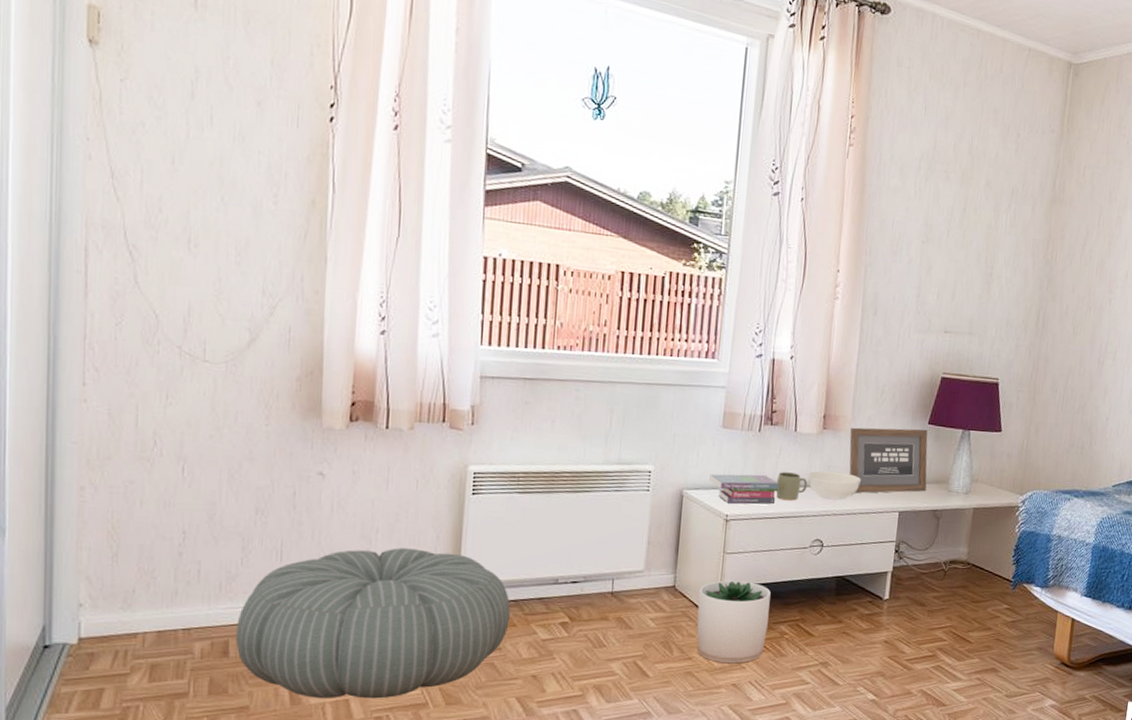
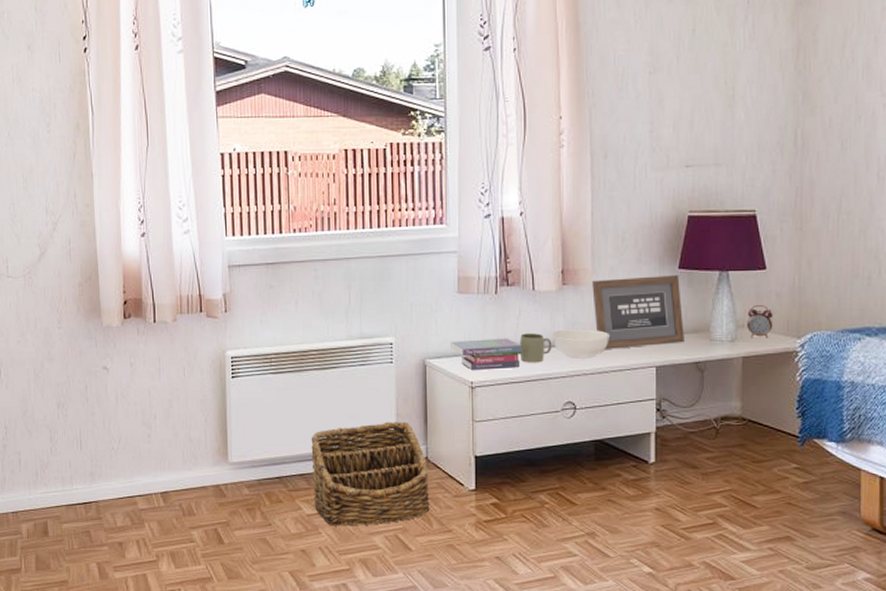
pouf: present [236,548,511,699] -> none [52,432,276,573]
basket: none [550,549,674,652] -> present [311,422,430,526]
planter: present [696,580,771,664] -> none [452,449,526,536]
alarm clock: none [980,463,1003,493] -> present [747,305,773,338]

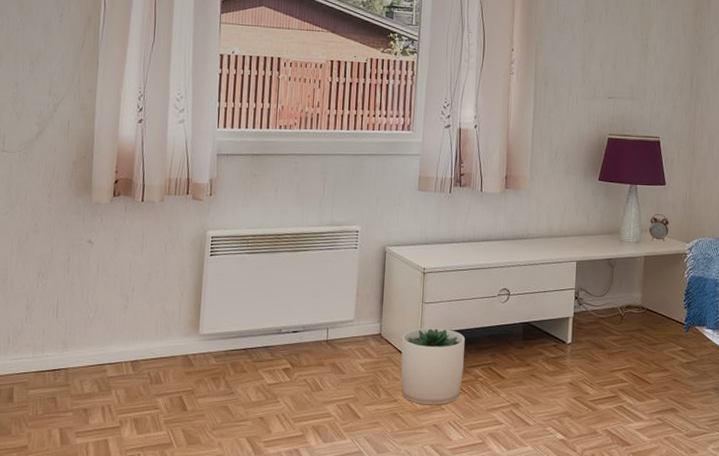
basket: present [311,422,430,526] -> none [275,301,381,396]
books: present [450,338,522,371] -> none [408,231,469,259]
planter: none [452,449,526,536] -> present [400,328,465,406]
mug: present [519,333,552,363] -> none [466,228,494,254]
bowl: present [551,329,611,359] -> none [493,226,542,252]
picture frame: present [592,274,684,349] -> none [529,185,601,245]

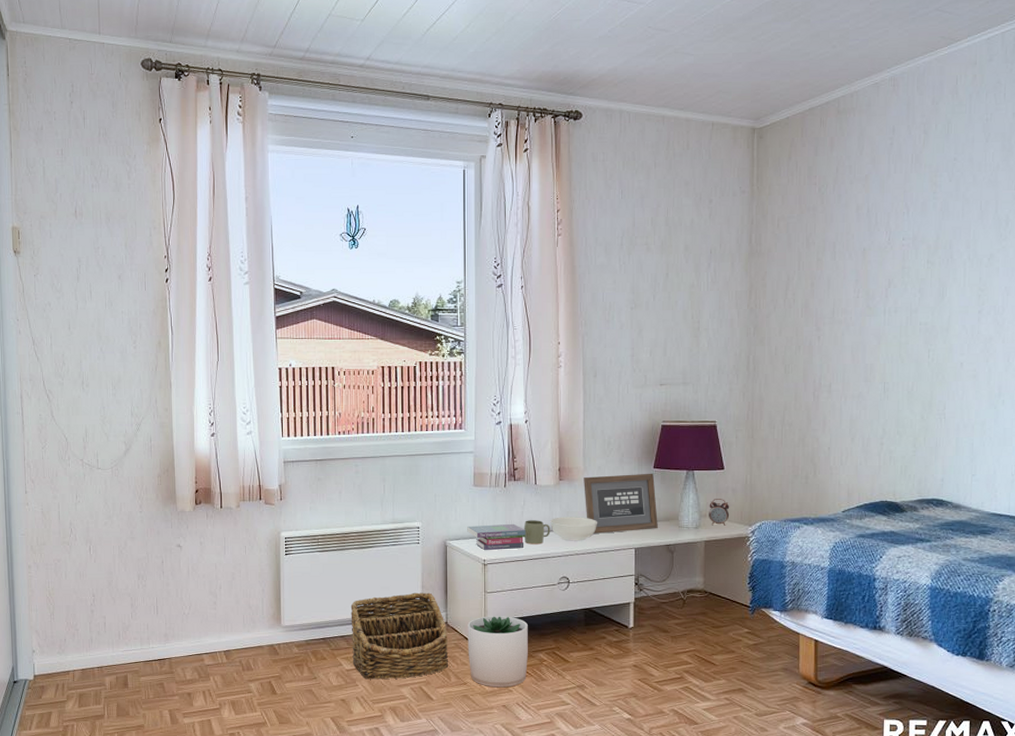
basket: none [275,301,381,396] -> present [350,592,449,680]
books: none [408,231,469,259] -> present [467,523,526,551]
mug: none [466,228,494,254] -> present [523,520,550,545]
bowl: none [493,226,542,252] -> present [549,517,598,541]
picture frame: none [529,185,601,245] -> present [584,473,658,534]

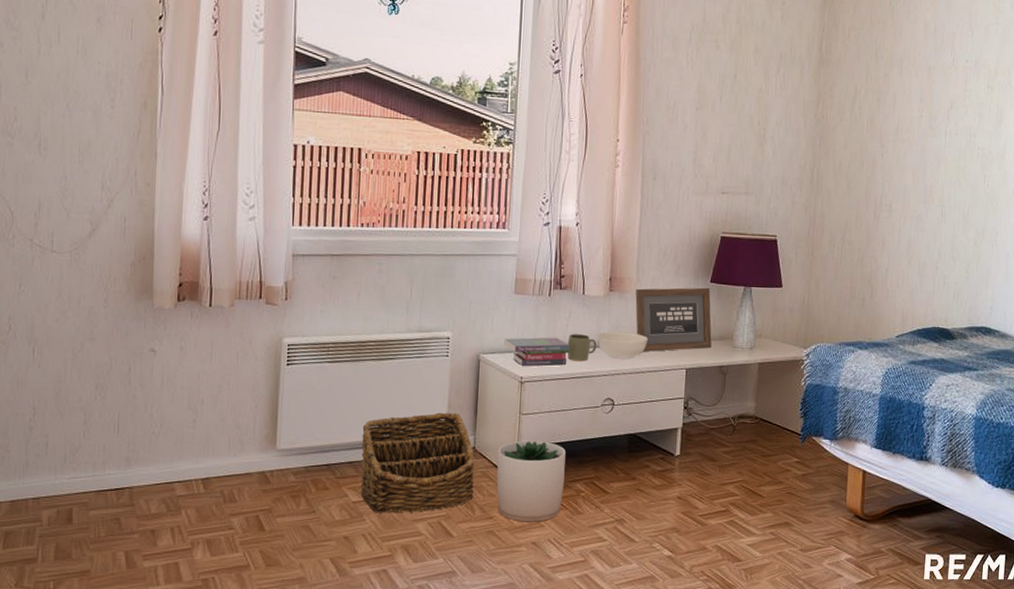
alarm clock: present [709,499,730,526] -> none [764,318,786,347]

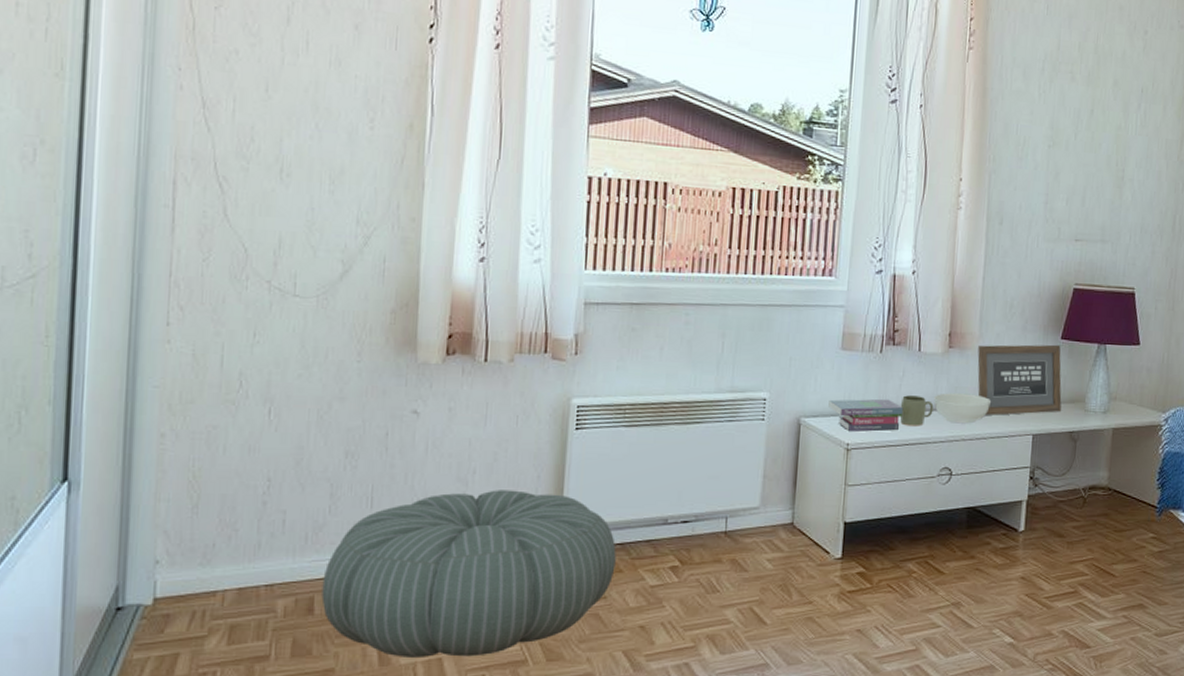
pouf: none [78,417,323,562] -> present [321,490,616,657]
basket: present [360,412,475,513] -> none [660,483,793,599]
planter: present [496,440,566,522] -> none [817,515,897,607]

